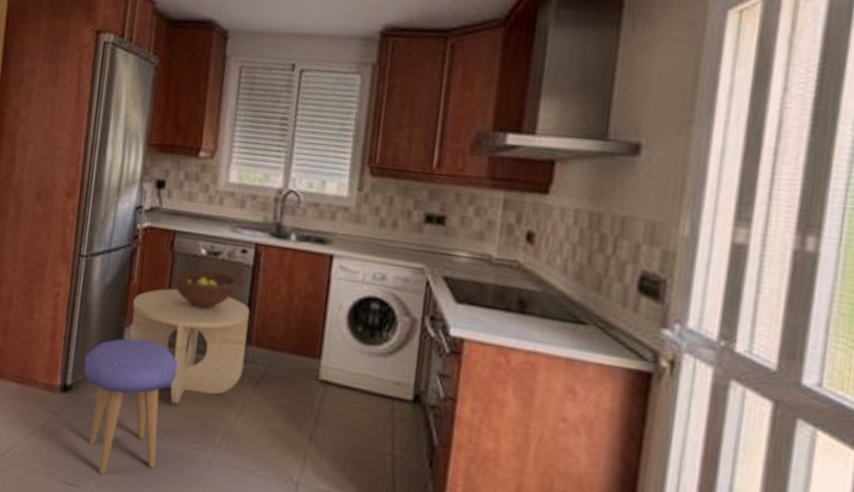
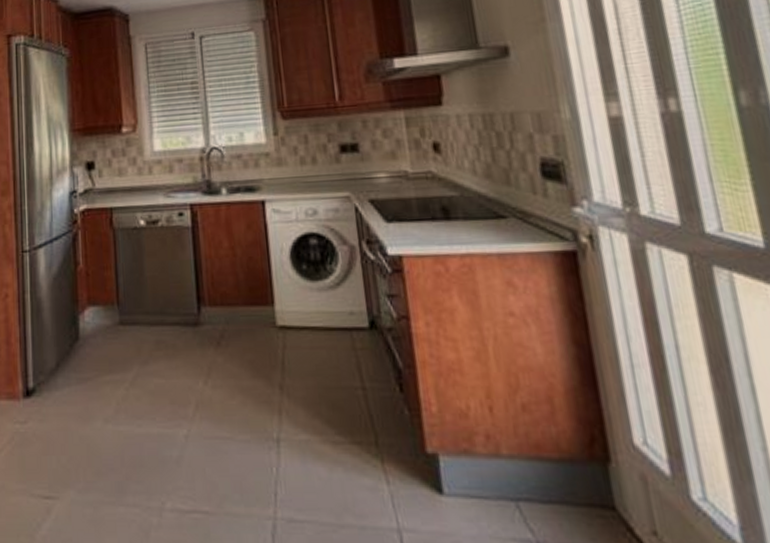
stool: present [83,338,178,475] -> none [43,323,138,479]
side table: present [131,288,250,404] -> none [82,262,203,384]
fruit bowl: present [173,269,237,310] -> none [117,239,180,281]

